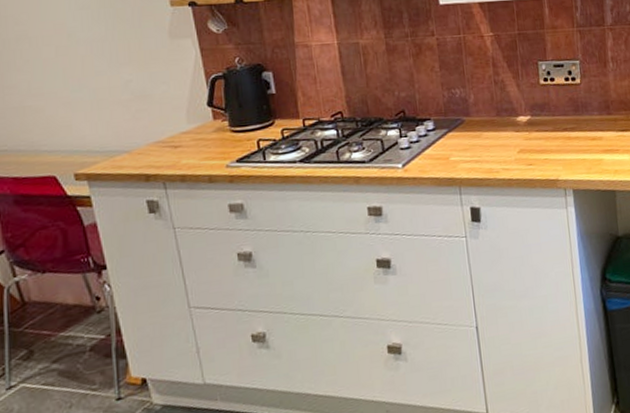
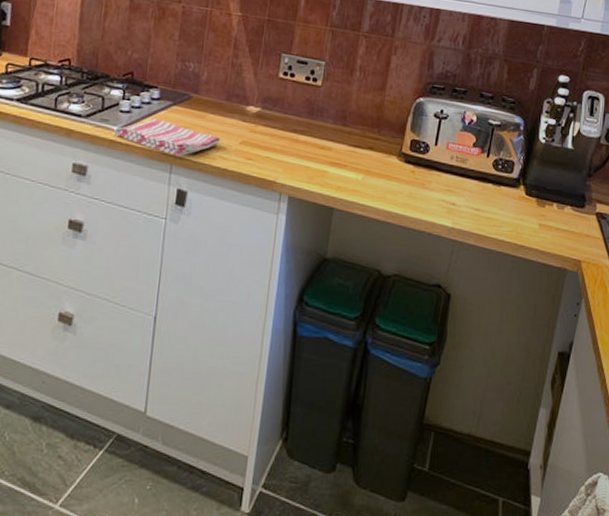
dish towel: none [399,148,499,178] -> present [114,119,220,157]

